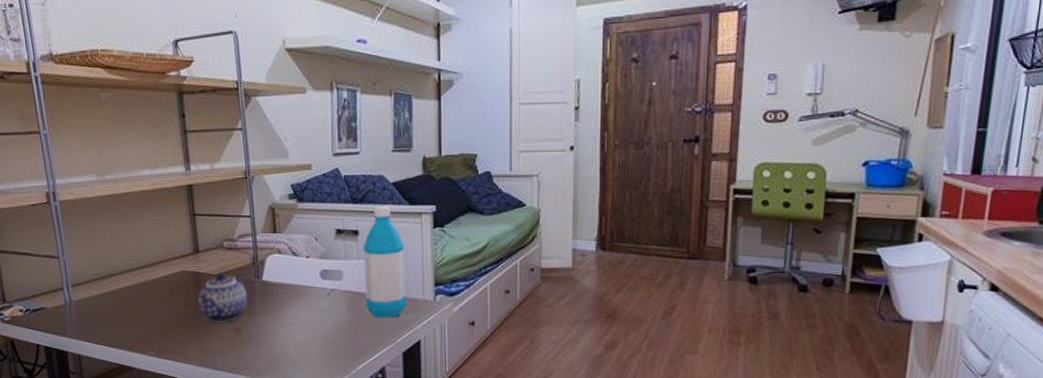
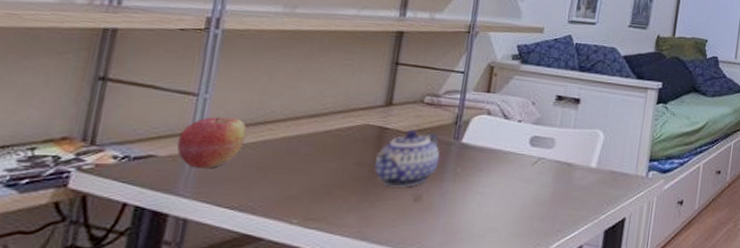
apple: none [56,274,101,316] -> present [176,117,247,169]
water bottle: present [363,206,407,318] -> none [573,77,625,192]

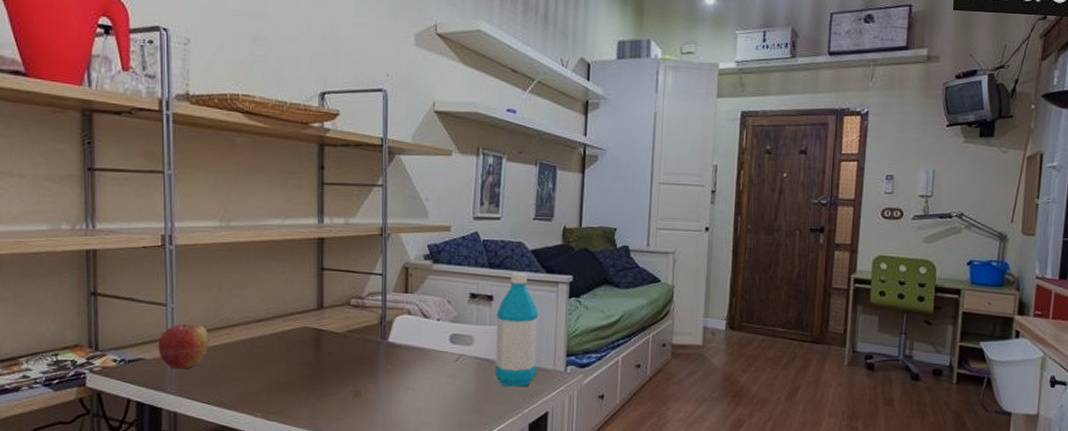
teapot: present [373,129,440,187] -> none [316,330,371,384]
water bottle: none [573,77,625,192] -> present [494,273,539,387]

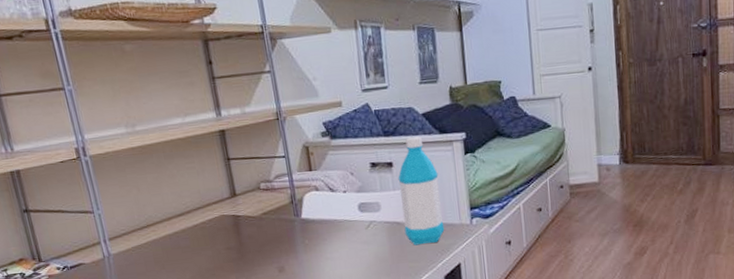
apple: present [158,324,209,369] -> none [93,226,139,269]

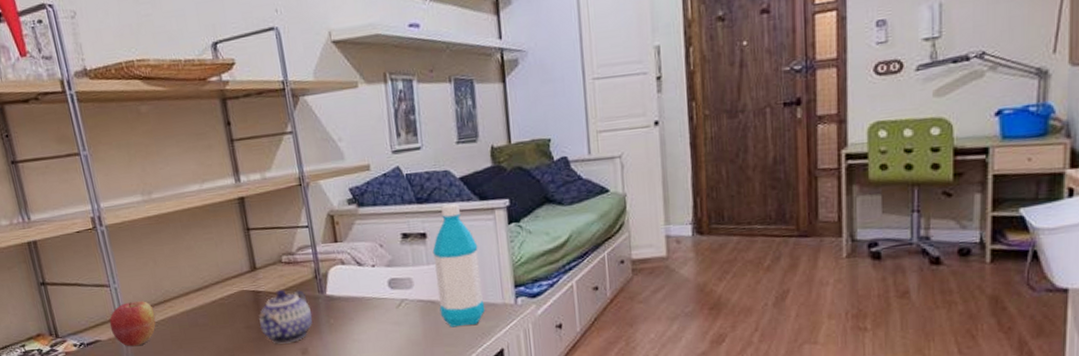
apple: none [93,226,139,269] -> present [109,301,156,347]
teapot: none [238,213,289,263] -> present [259,289,313,344]

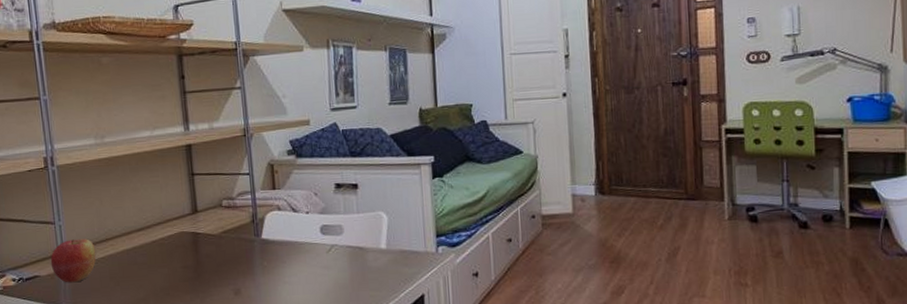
teapot: present [259,289,313,344] -> none [196,231,248,284]
water bottle: present [432,203,485,328] -> none [362,158,409,273]

